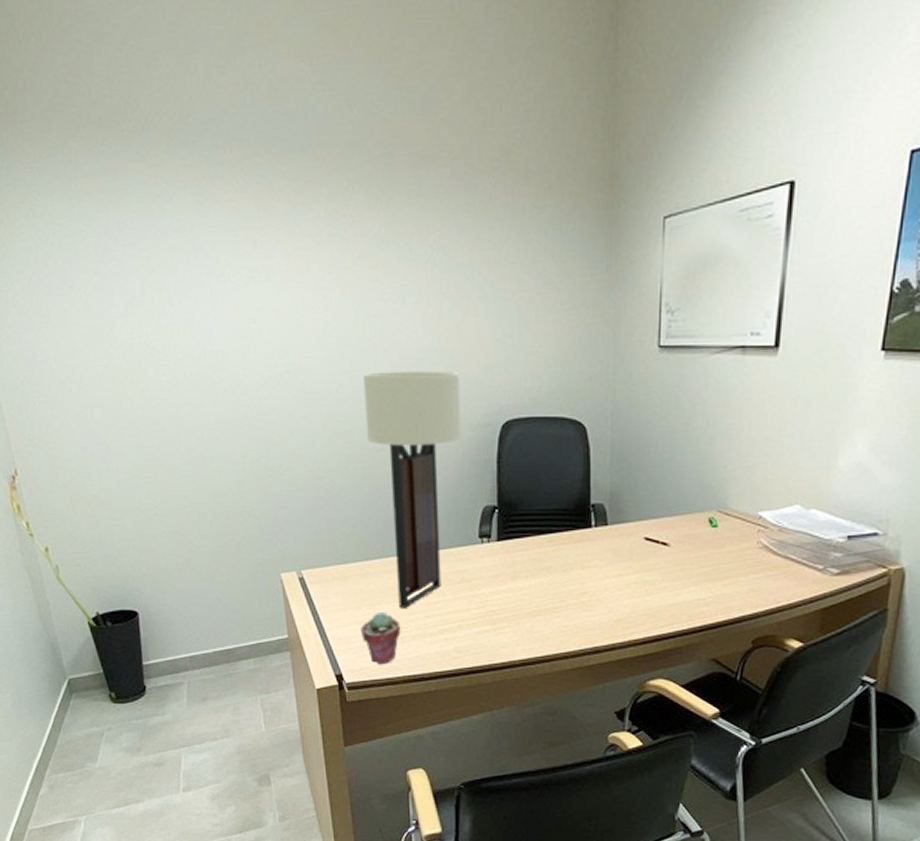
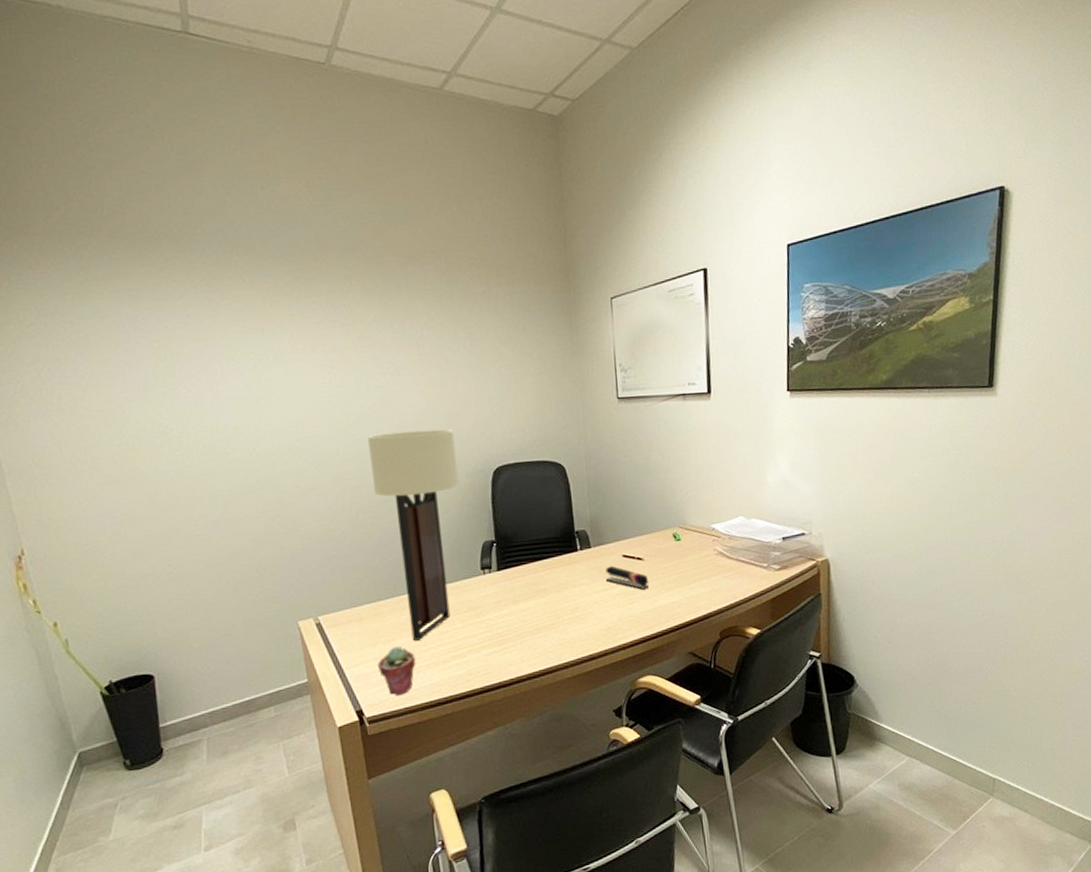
stapler: none [621,548,672,580] -> present [605,565,649,590]

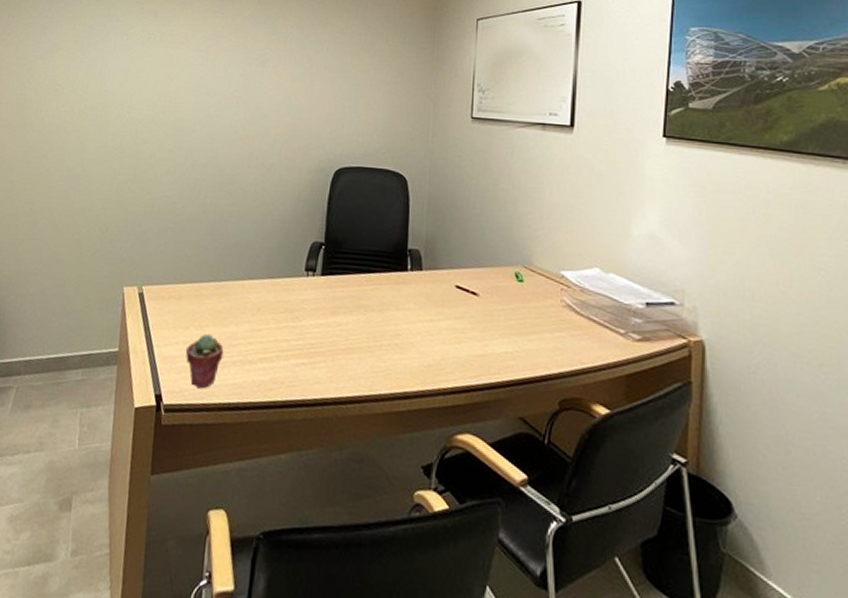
table lamp: present [368,429,459,641] -> none [219,118,304,333]
stapler: present [605,565,649,590] -> none [433,294,481,330]

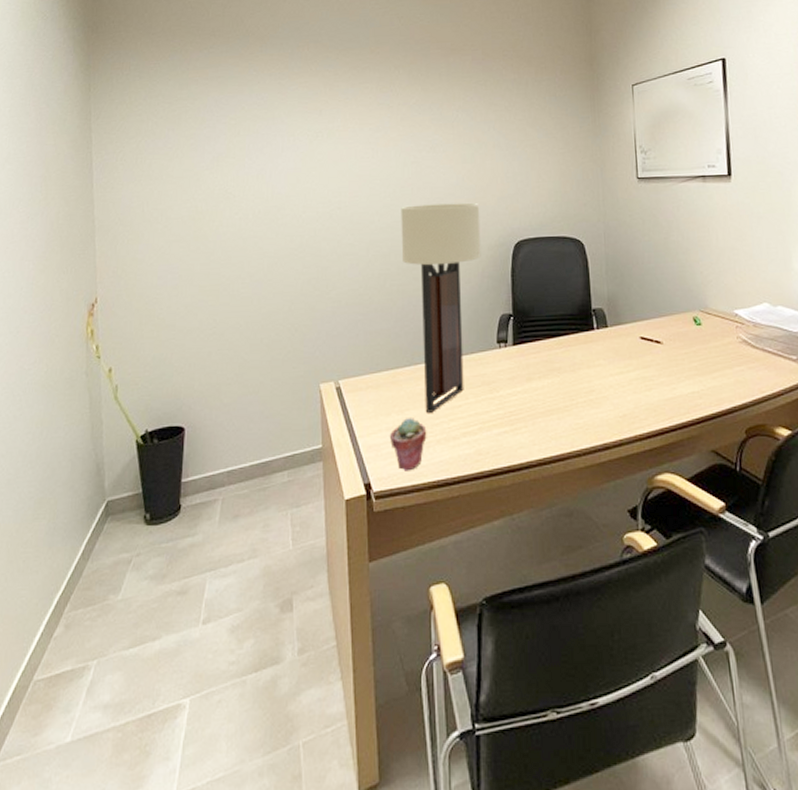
table lamp: none [219,118,304,333] -> present [401,202,481,413]

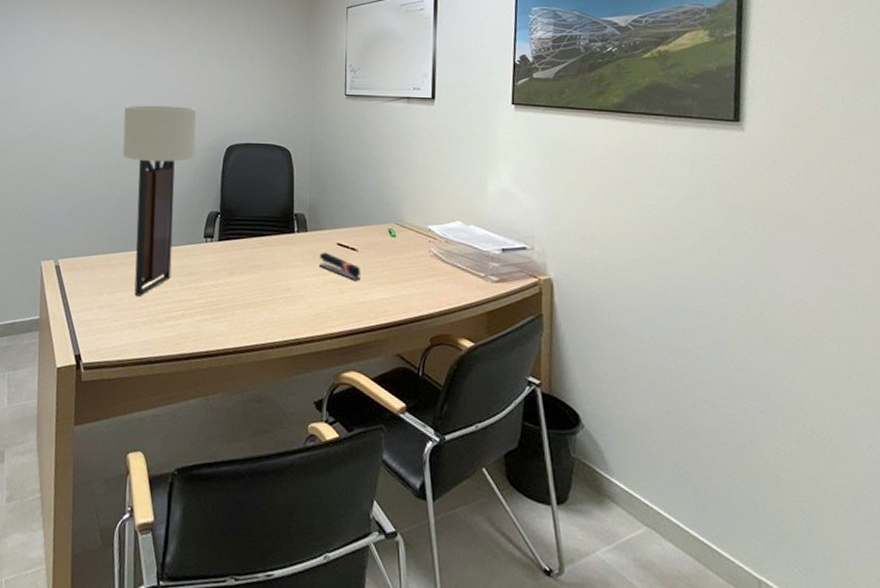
potted succulent: present [389,418,427,471] -> none [100,299,135,347]
stapler: none [622,347,667,376] -> present [318,252,360,281]

